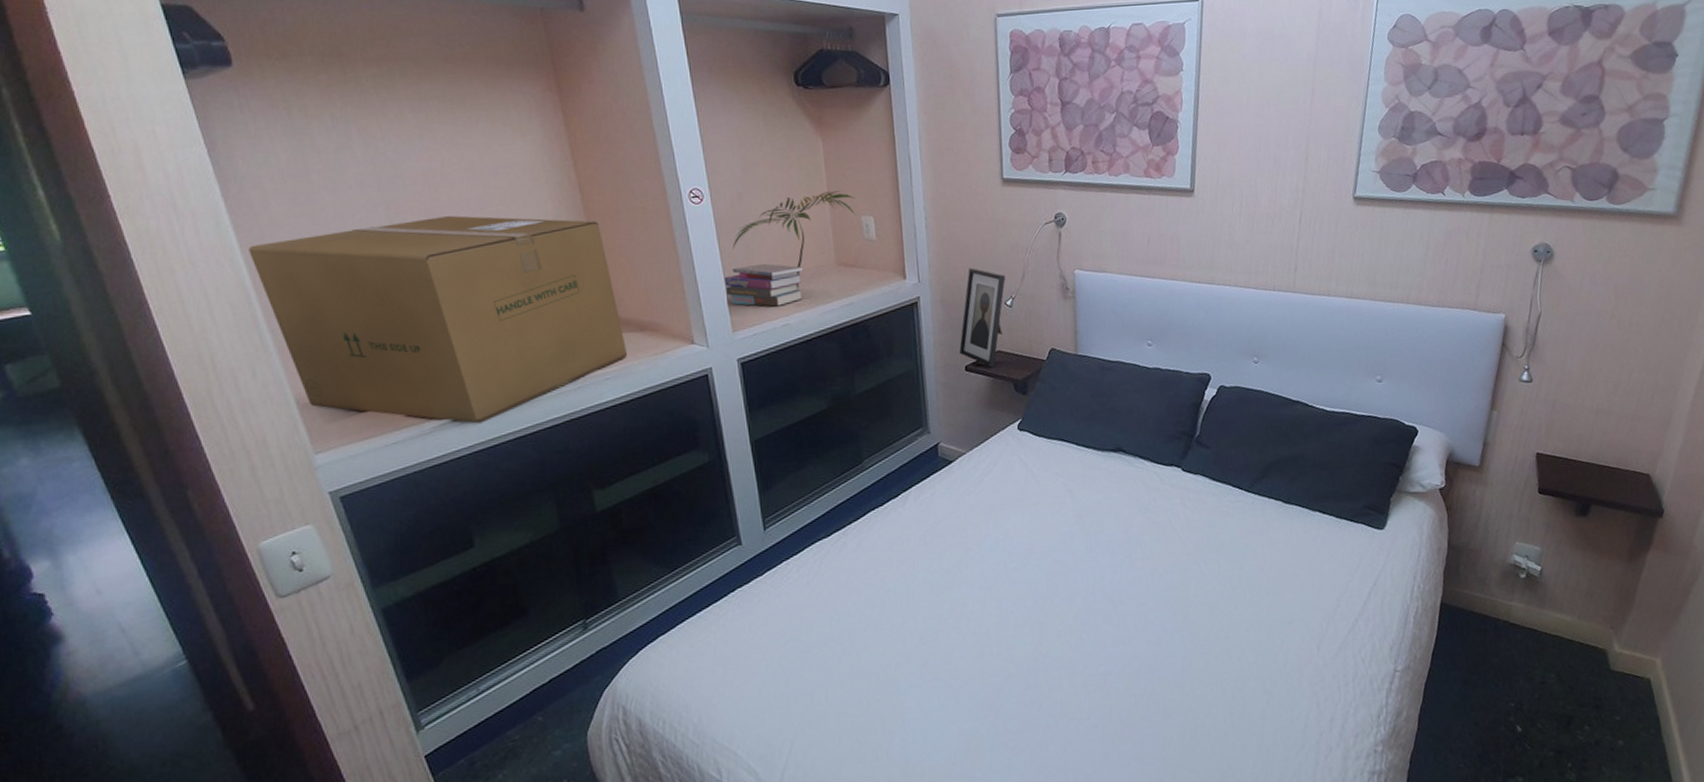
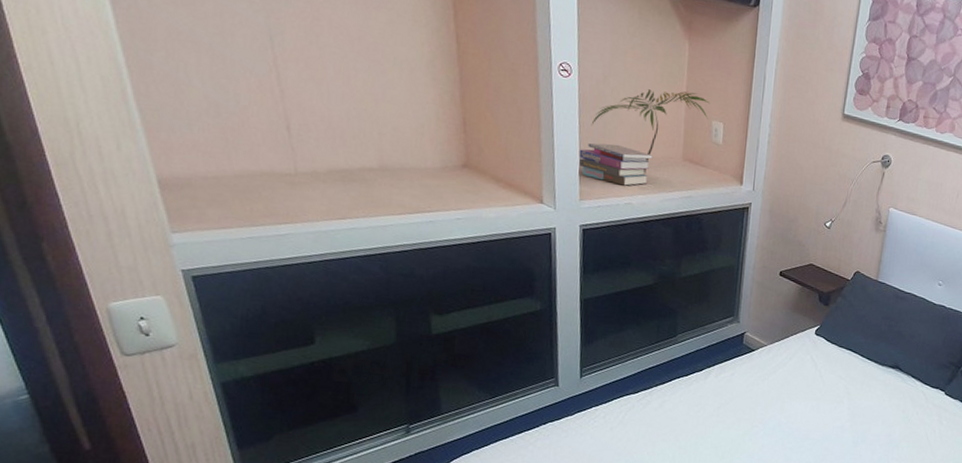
box: present [249,215,627,424] -> none [124,23,480,236]
picture frame: present [959,268,1006,368] -> none [777,187,829,278]

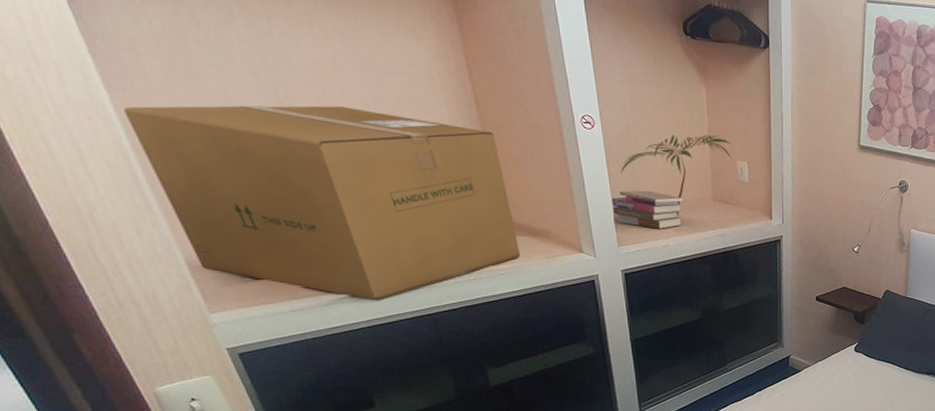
box: none [124,23,480,236] -> present [124,105,520,301]

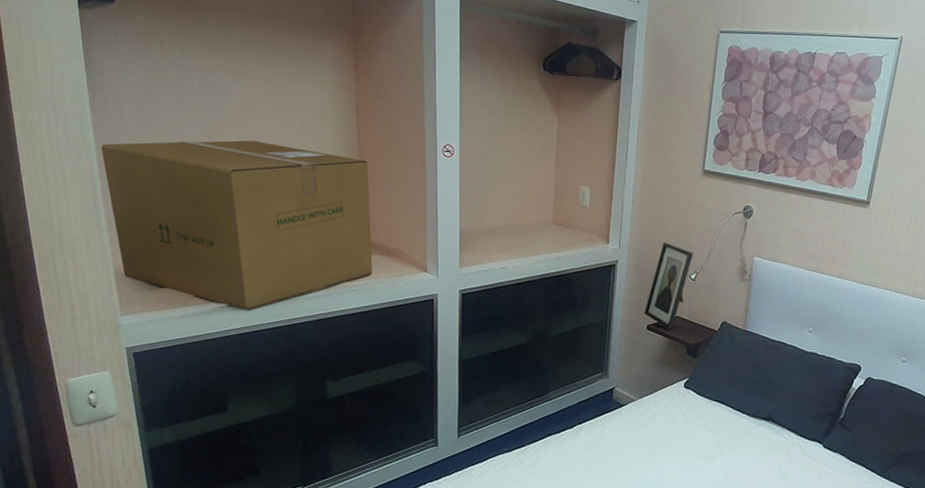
books: present [611,190,684,229] -> none [459,213,525,251]
plant: present [620,134,733,216] -> none [470,160,578,239]
picture frame: none [812,217,855,300] -> present [644,242,693,330]

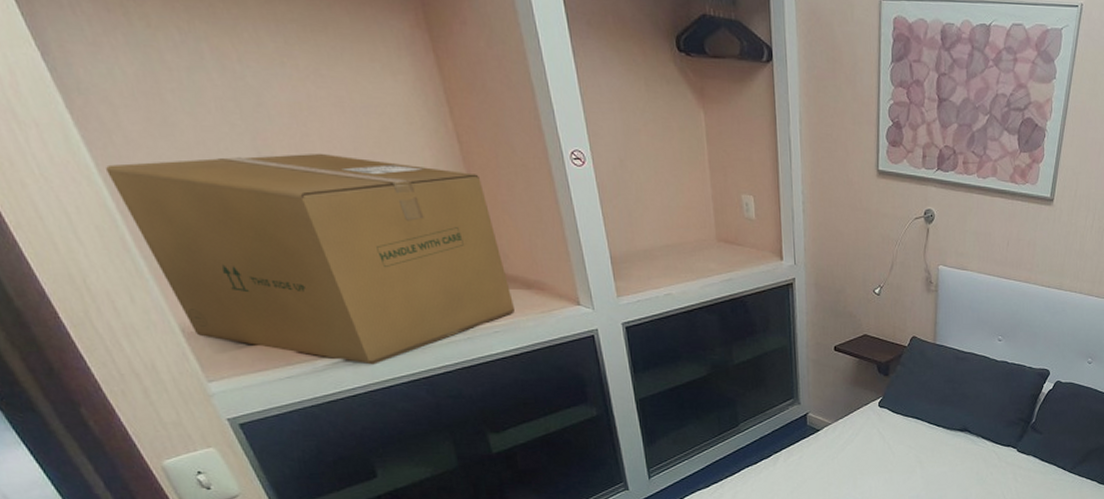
picture frame: present [644,242,693,330] -> none [830,255,875,350]

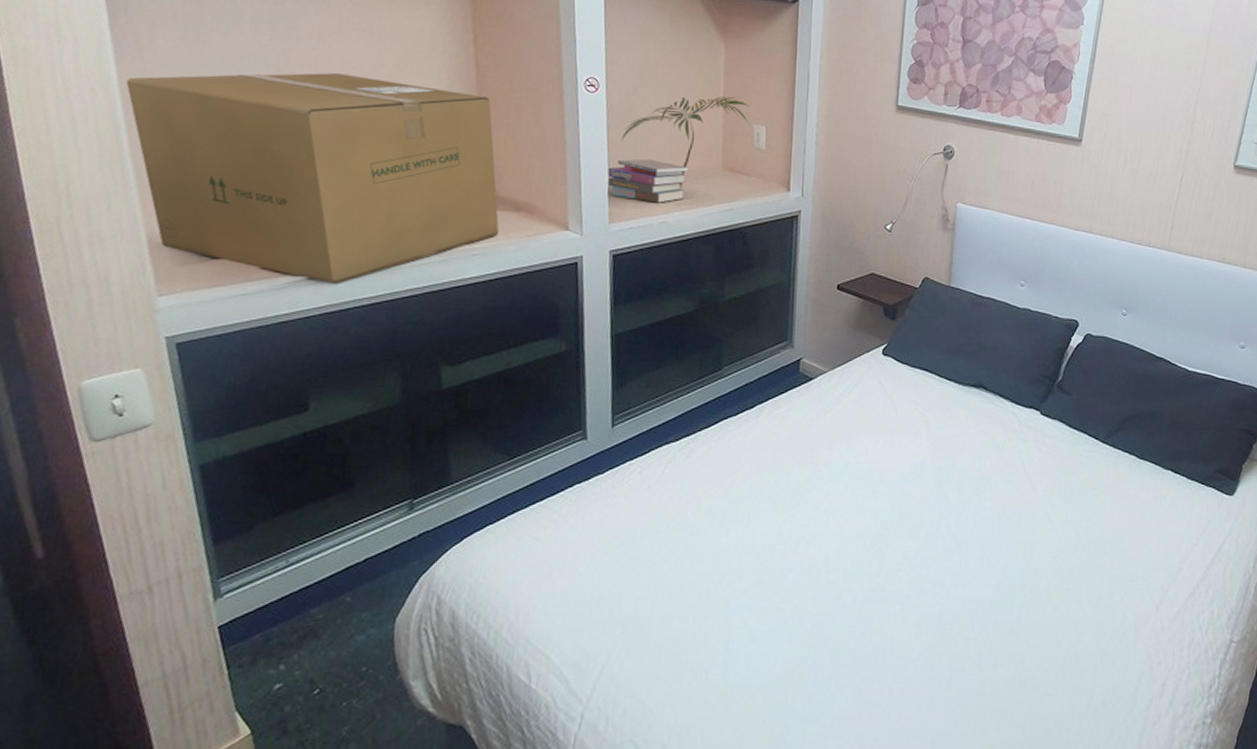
books: none [607,232,685,276] -> present [607,159,689,203]
plant: none [615,165,737,261] -> present [620,95,751,188]

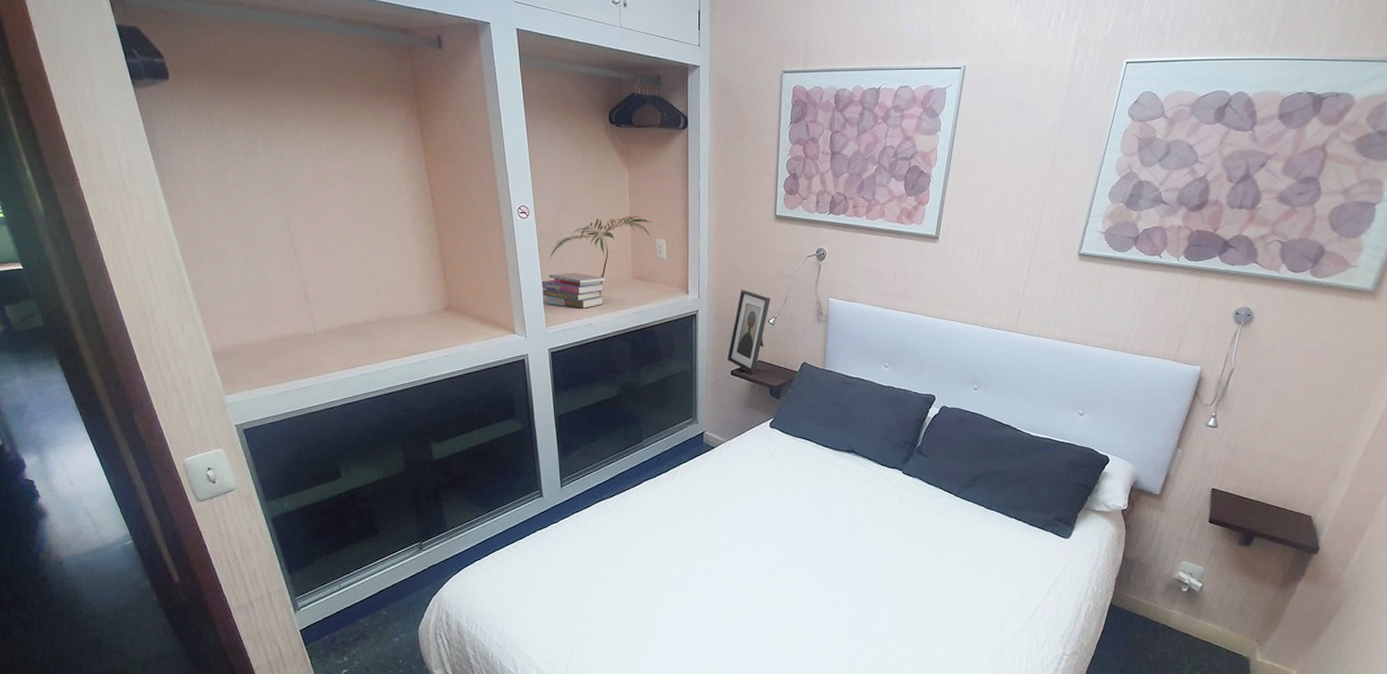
box: present [126,72,499,285] -> none [180,213,462,382]
picture frame: none [834,188,888,289] -> present [727,289,770,374]

